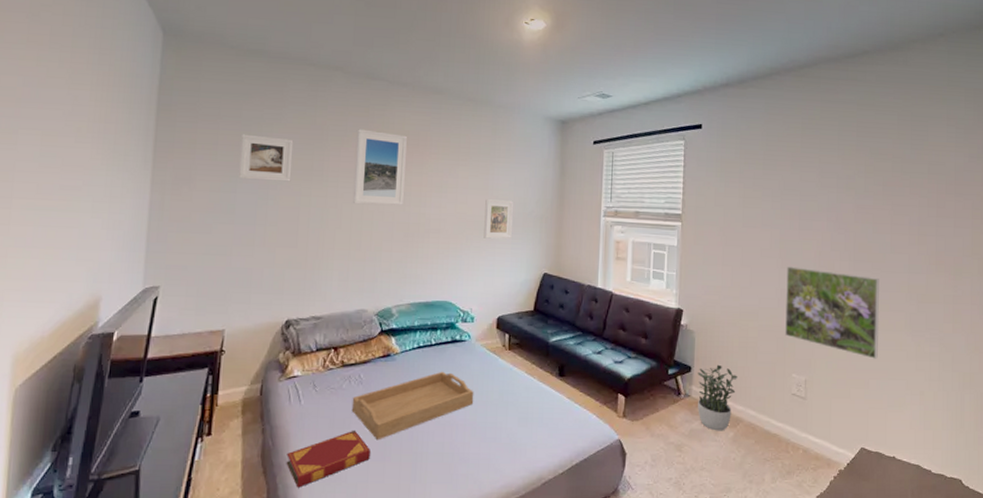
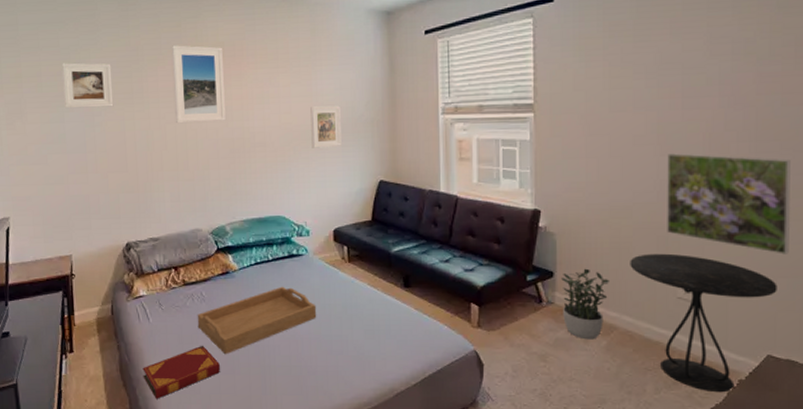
side table: none [755,353,869,482] -> present [630,253,777,393]

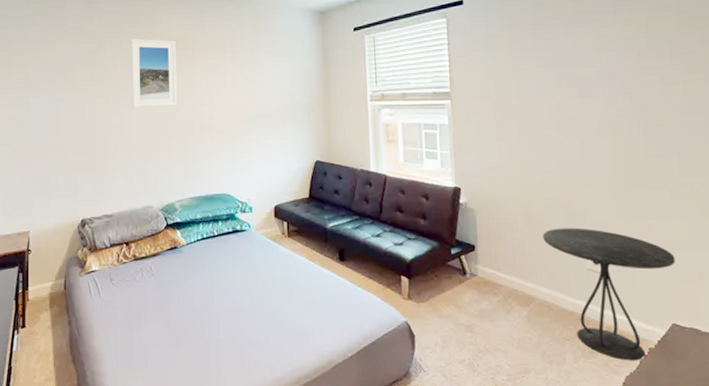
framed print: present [62,62,114,109] -> none [31,53,76,94]
hardback book: present [142,345,220,399] -> none [92,319,166,374]
serving tray: present [197,286,317,355] -> none [146,260,259,329]
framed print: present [310,105,342,148] -> none [253,93,281,131]
potted plant: present [561,268,609,340] -> none [482,242,526,310]
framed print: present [667,152,791,254] -> none [569,135,682,228]

